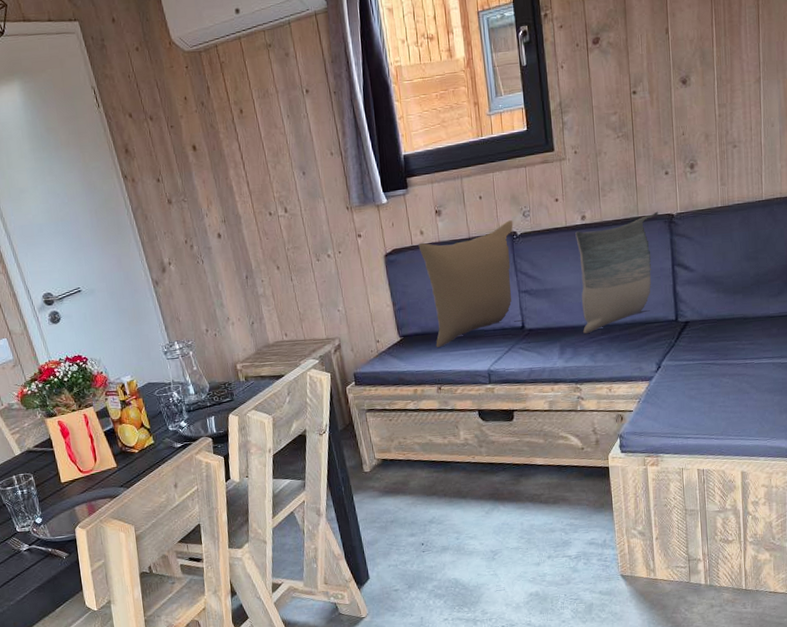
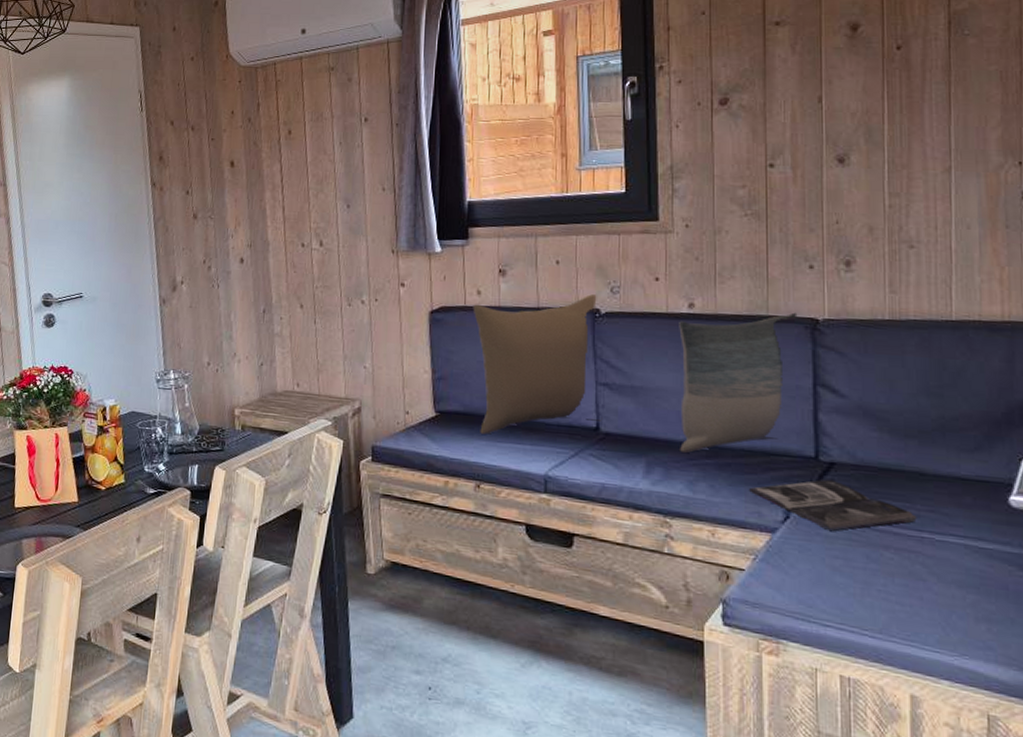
magazine: none [633,334,743,372] -> present [749,479,917,532]

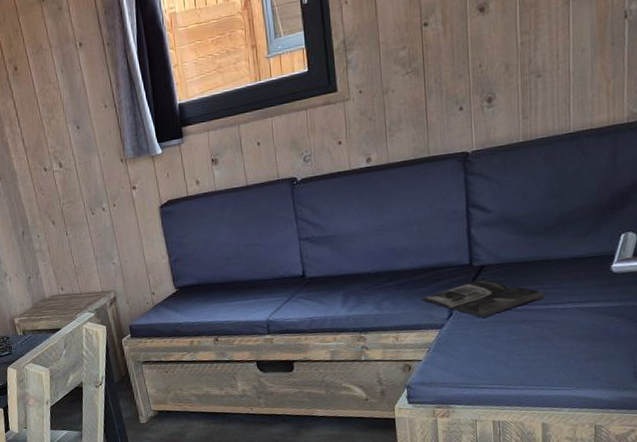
pillow: present [473,294,603,434] -> none [194,166,307,298]
pillow: present [679,312,798,453] -> none [360,150,452,281]

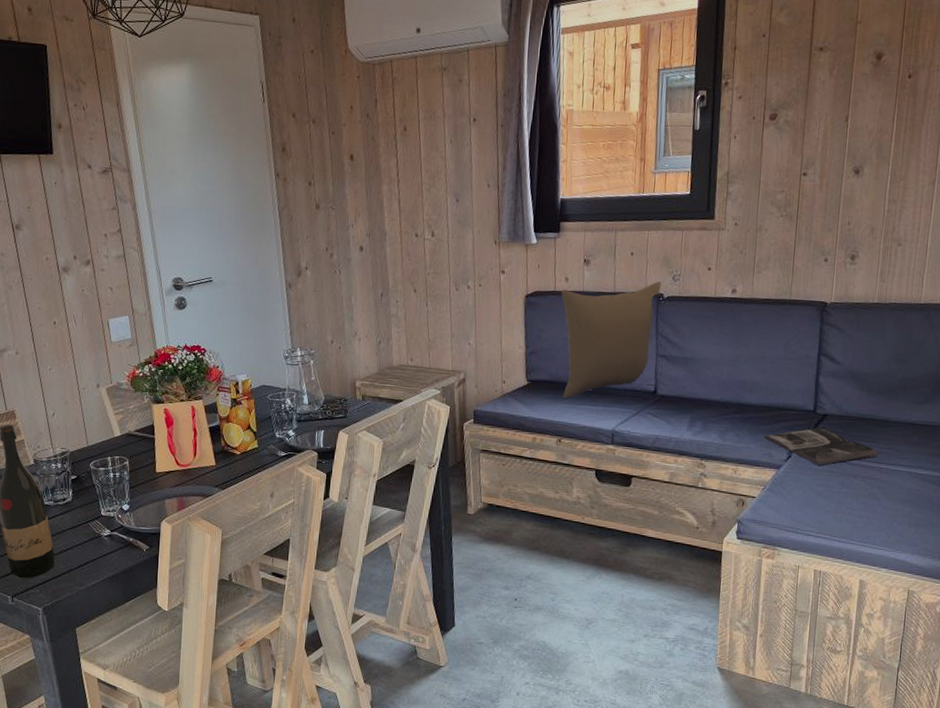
pillow: none [194,166,307,298] -> present [561,281,662,399]

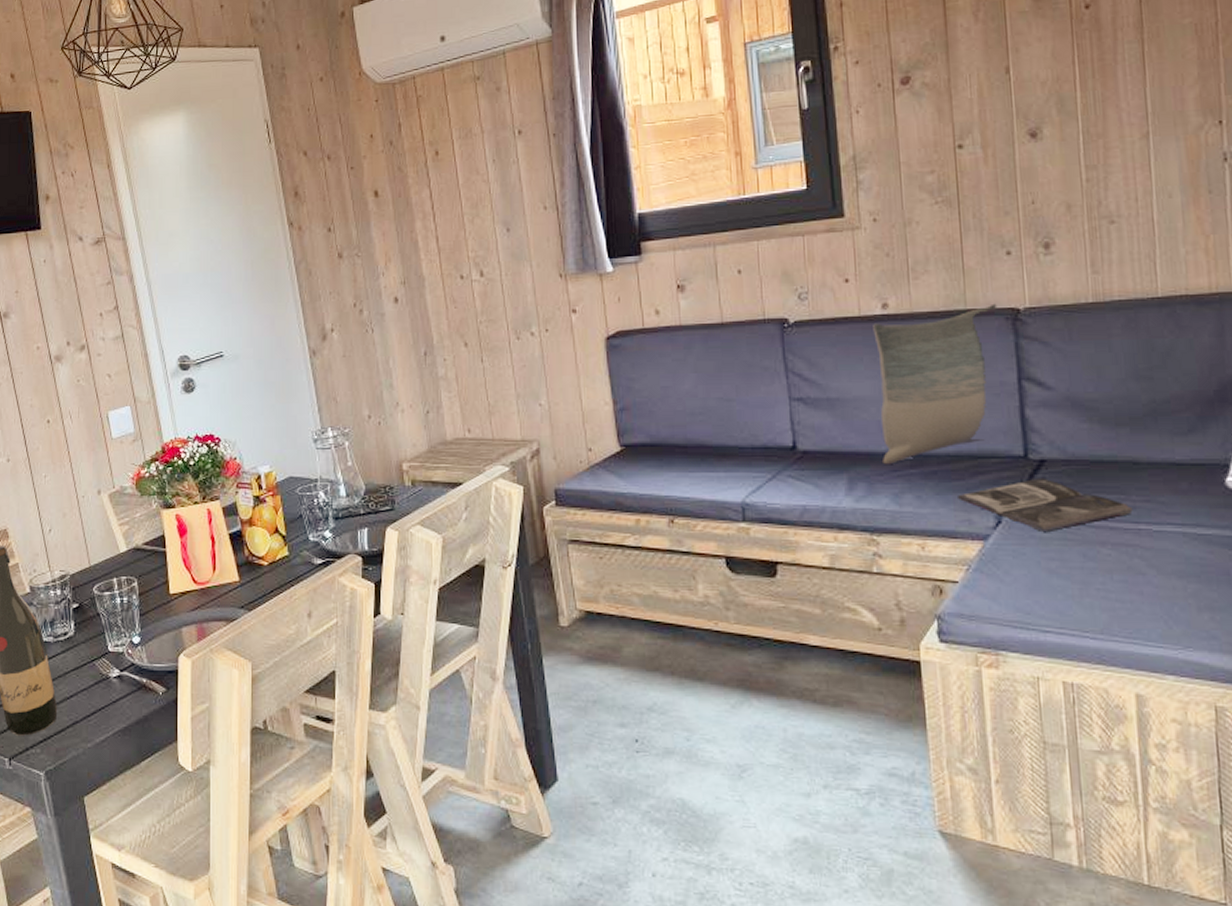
pillow: present [561,281,662,399] -> none [652,303,799,465]
pillow: none [716,297,812,410] -> present [873,303,998,464]

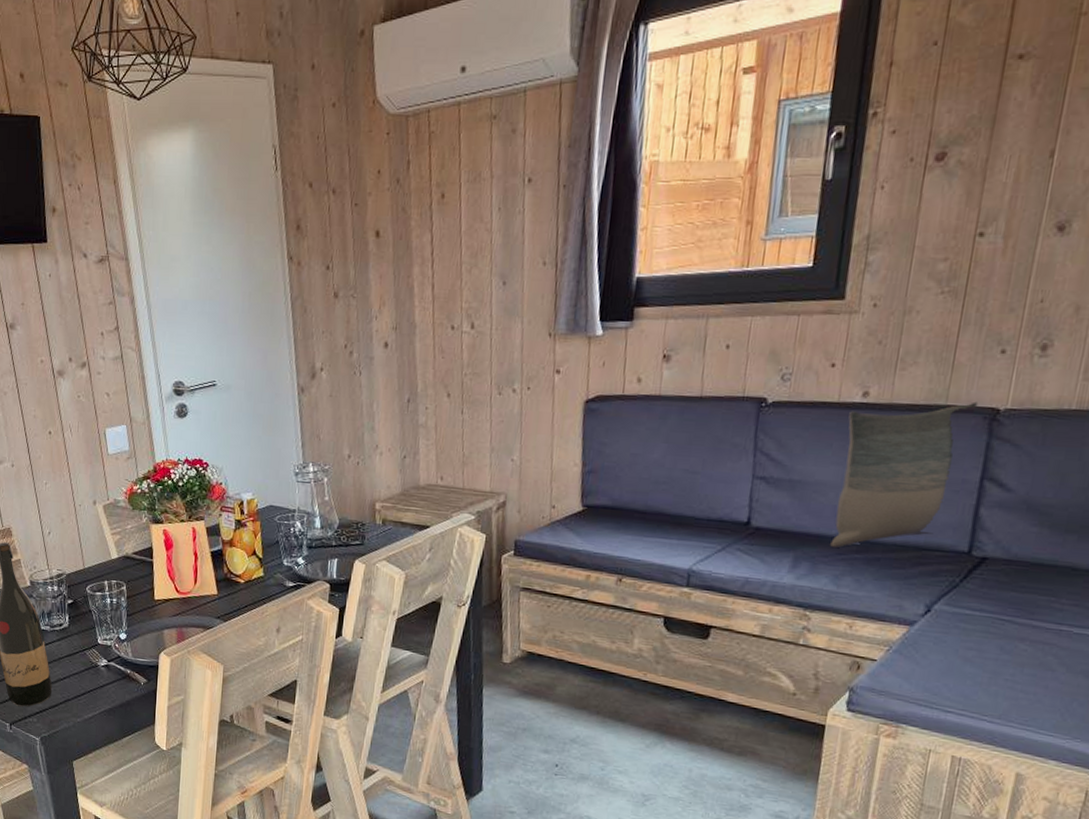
magazine: present [958,478,1133,533] -> none [894,573,1060,625]

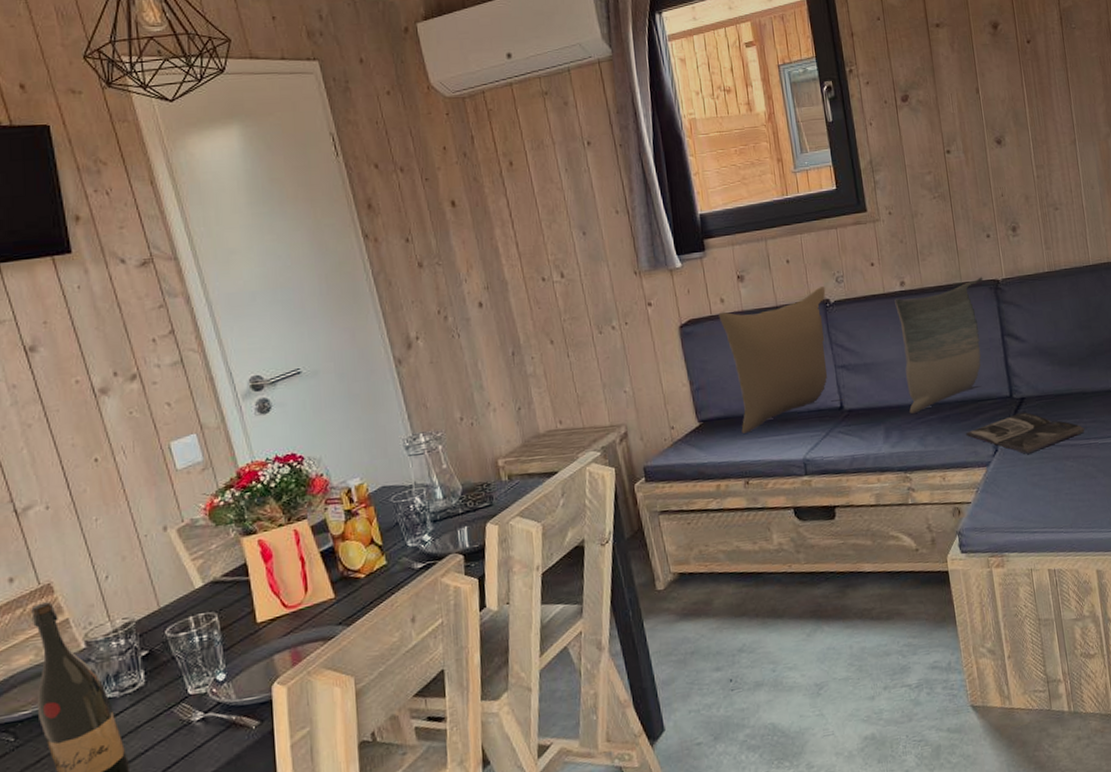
pillow: none [626,382,766,529] -> present [718,286,845,434]
magazine: none [894,573,1060,625] -> present [966,411,1085,455]

